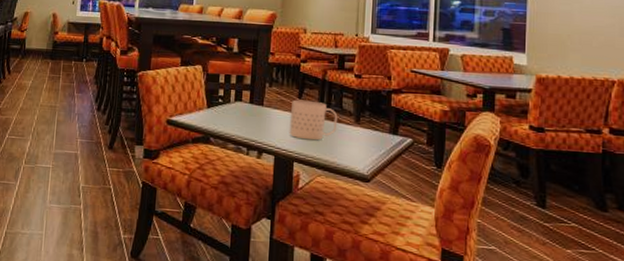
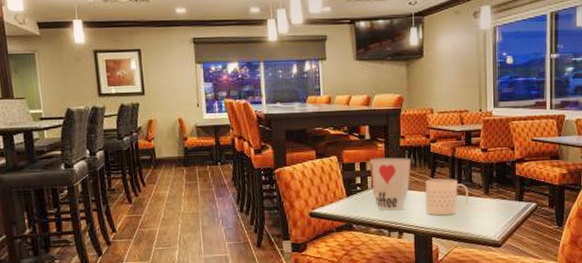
cup: none [234,71,279,130] -> present [369,157,412,212]

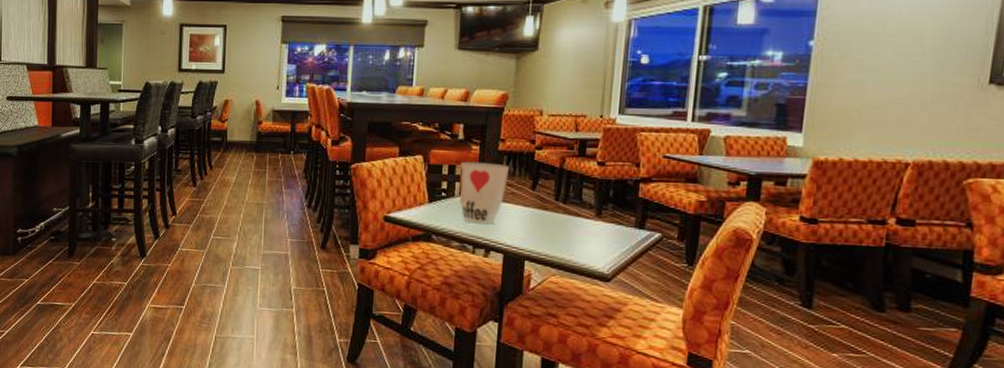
mug: present [425,178,469,216] -> none [520,191,577,237]

